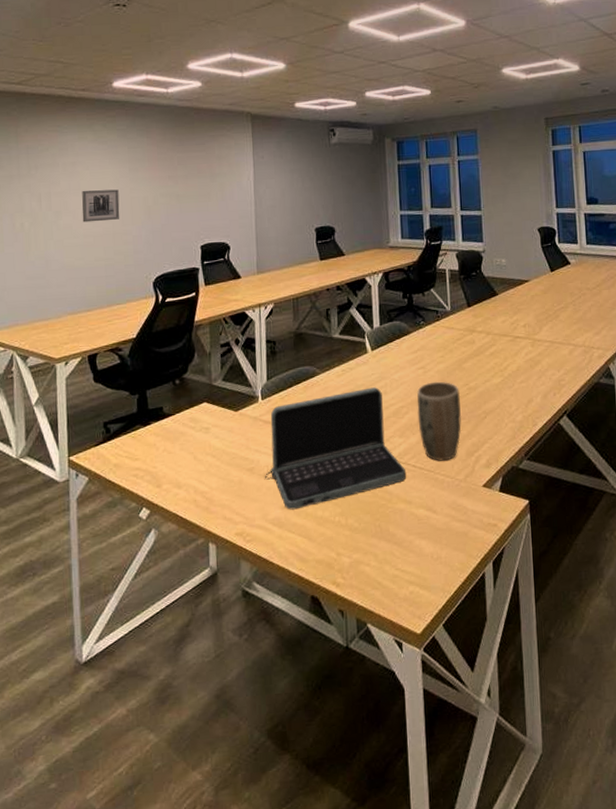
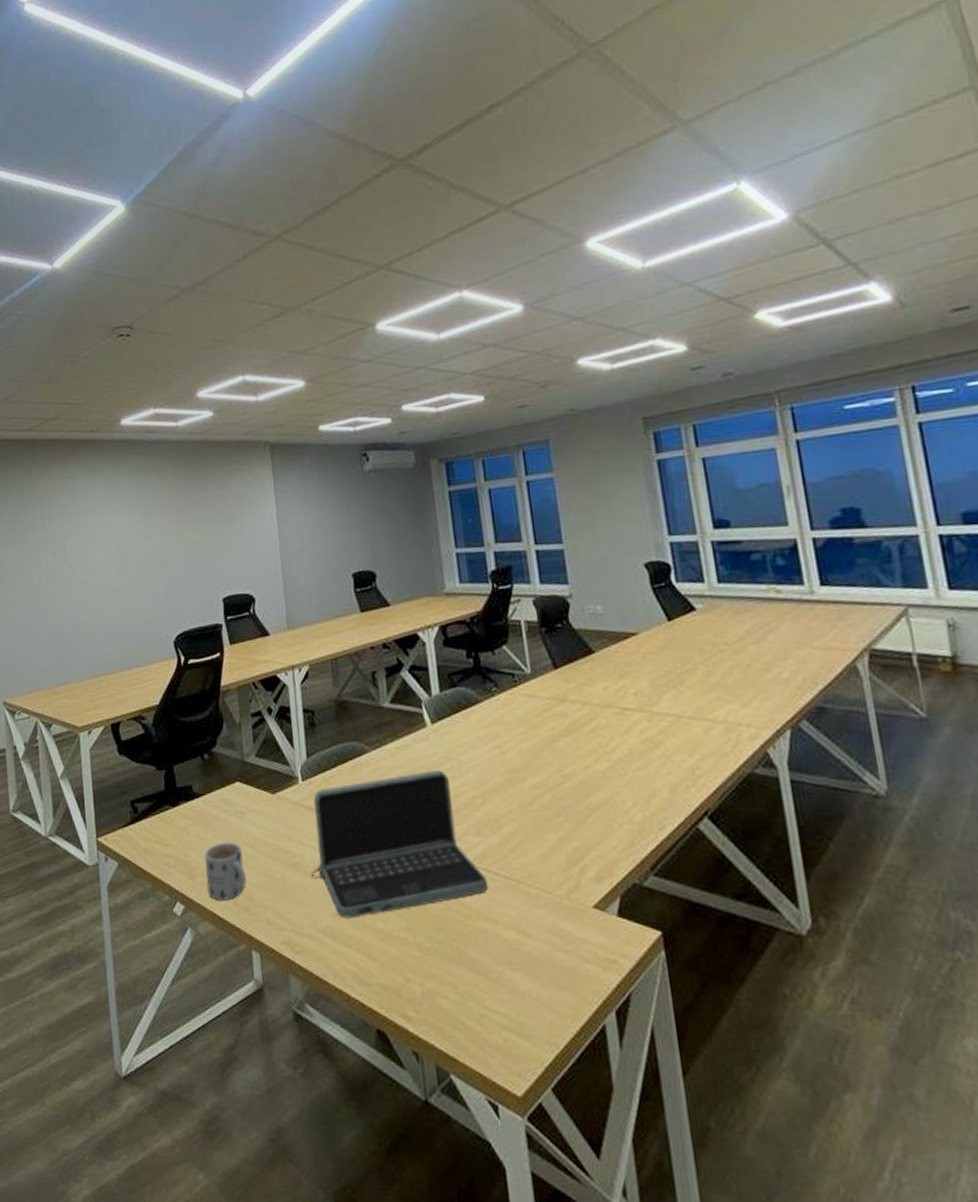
wall art: present [82,189,120,223] -> none [96,538,136,576]
mug: none [170,454,208,504] -> present [204,843,247,900]
plant pot: present [416,381,462,461] -> none [493,765,558,870]

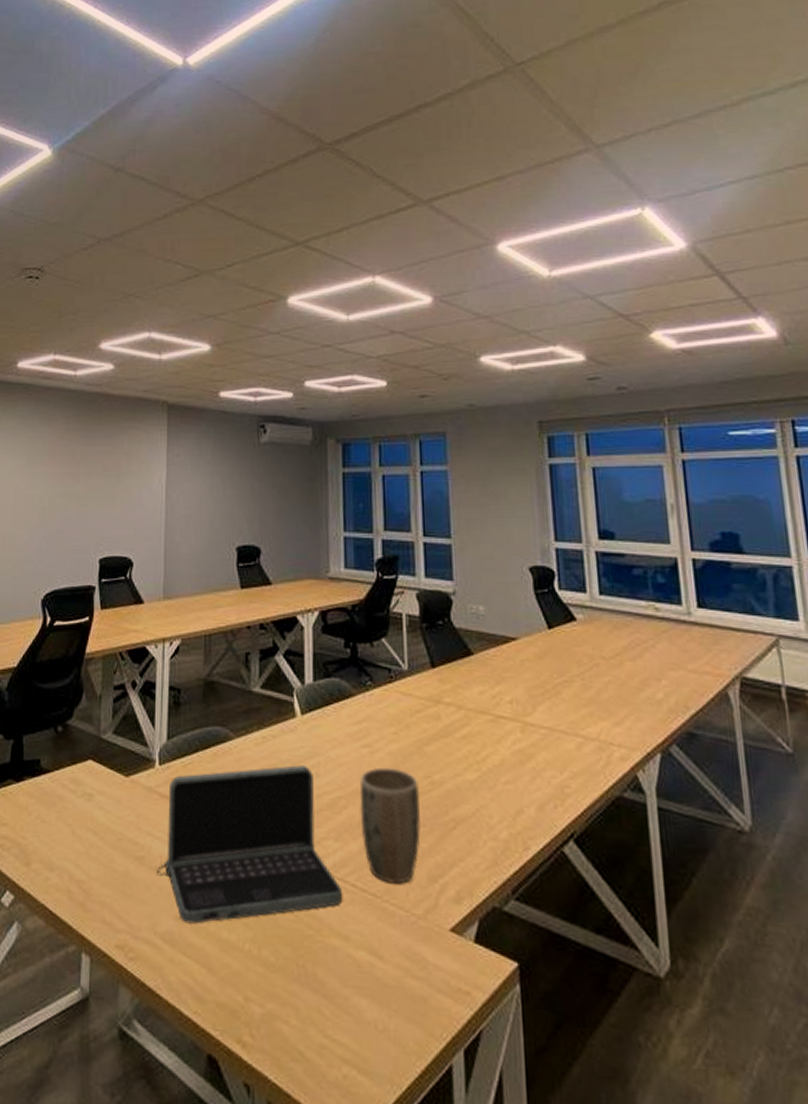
mug: present [204,843,247,900] -> none [42,827,86,893]
plant pot: none [493,765,558,870] -> present [359,767,422,884]

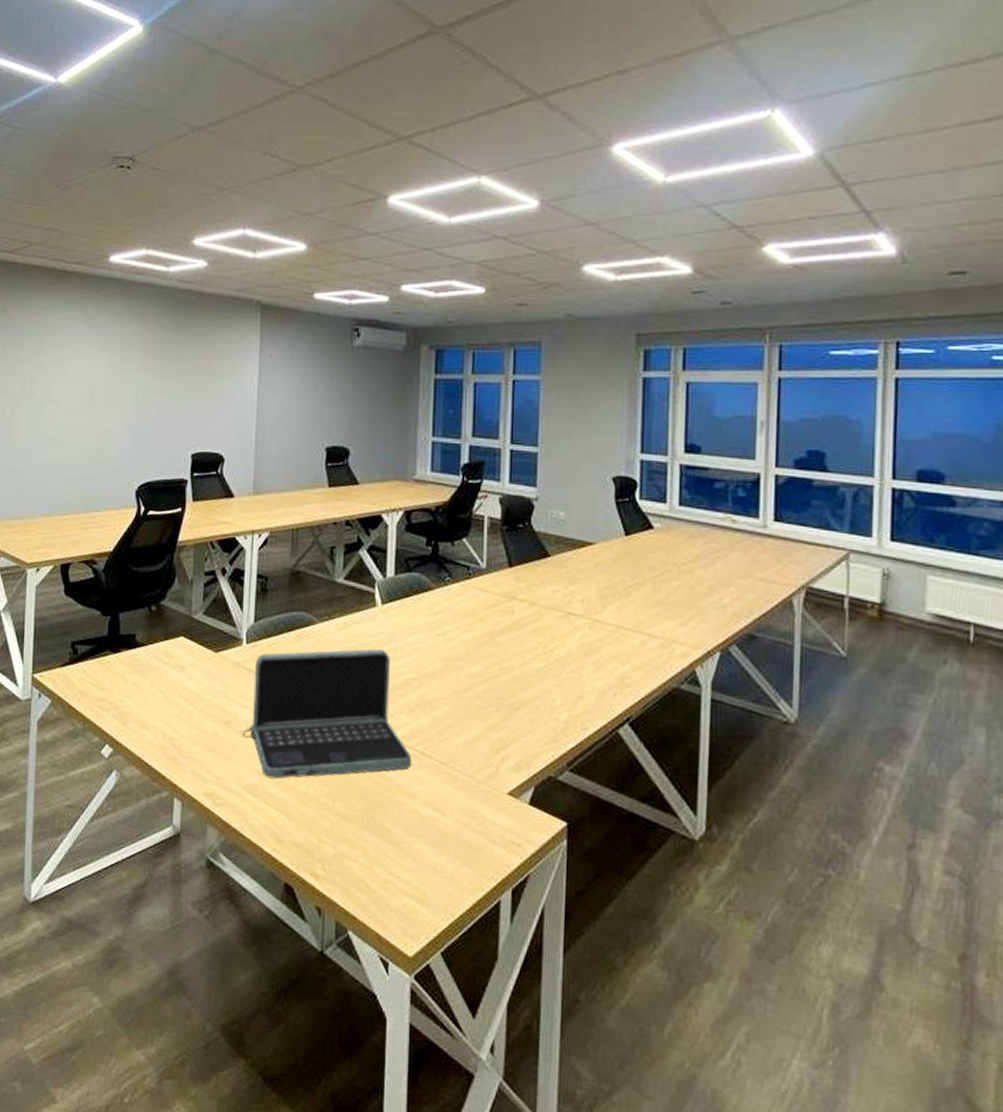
plant pot: present [359,767,422,884] -> none [431,653,490,754]

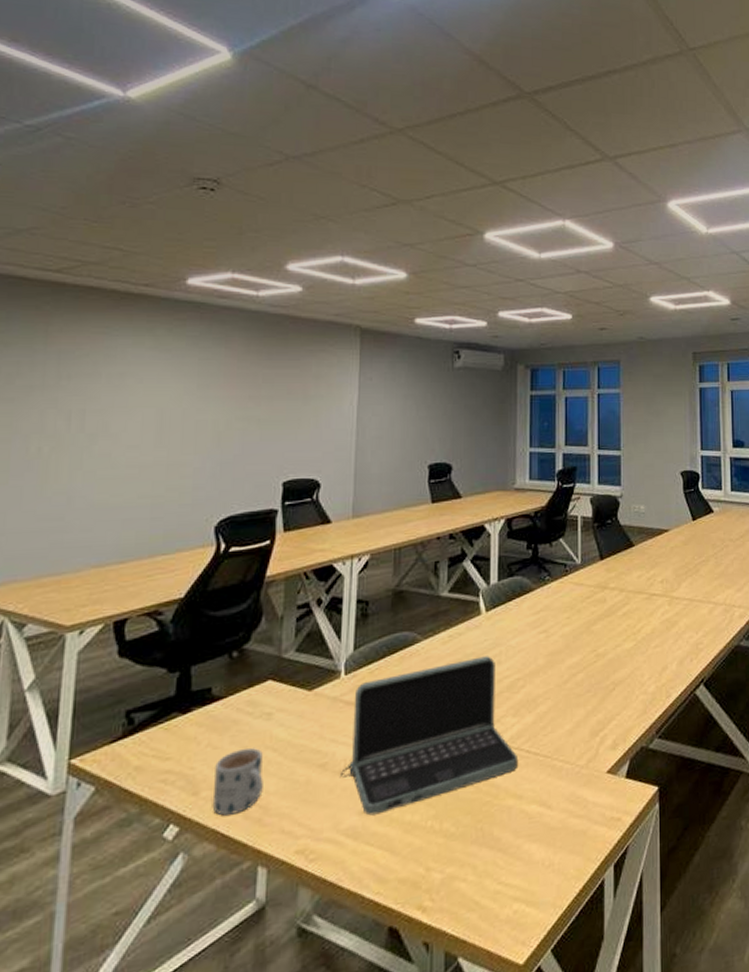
mug: none [138,693,178,749] -> present [213,748,263,816]

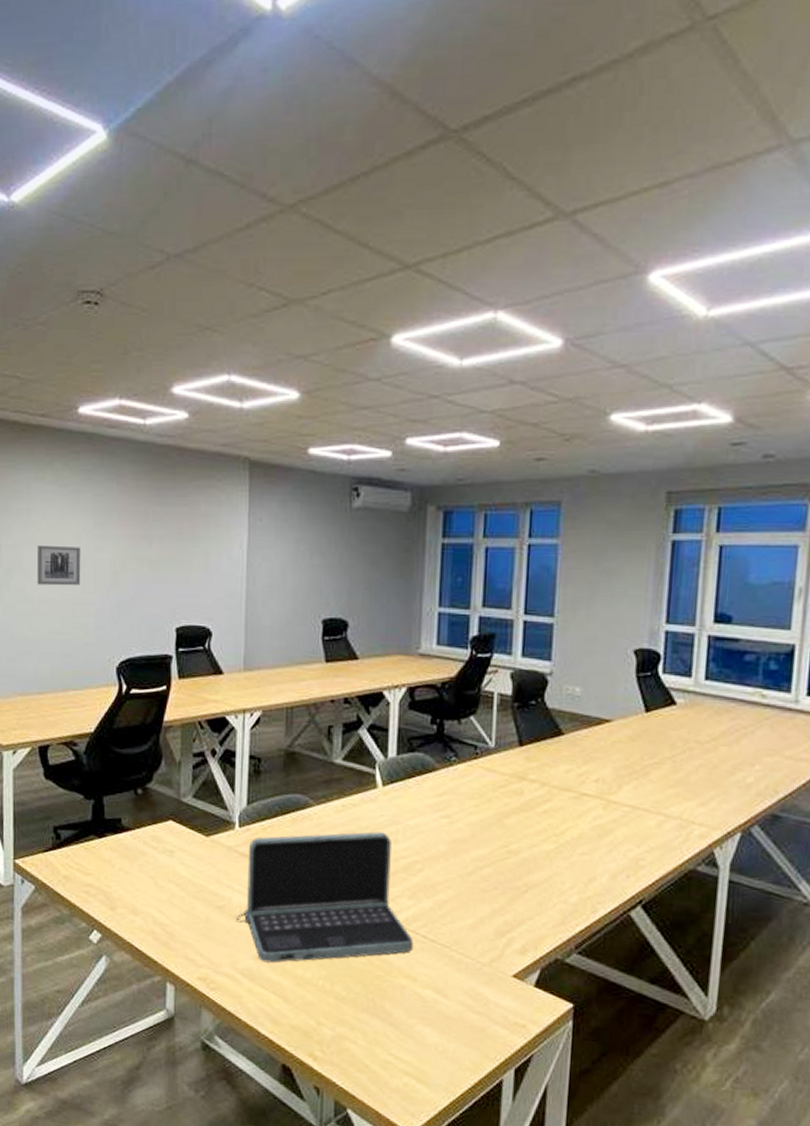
wall art: none [126,408,181,449] -> present [36,544,81,586]
mug: present [213,748,263,816] -> none [126,878,168,934]

